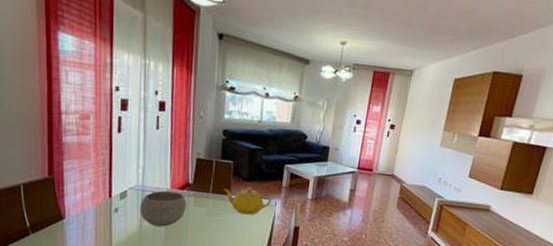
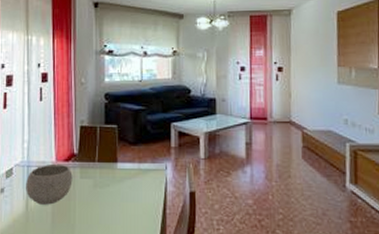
teapot: present [223,186,272,215] -> none [110,150,161,183]

